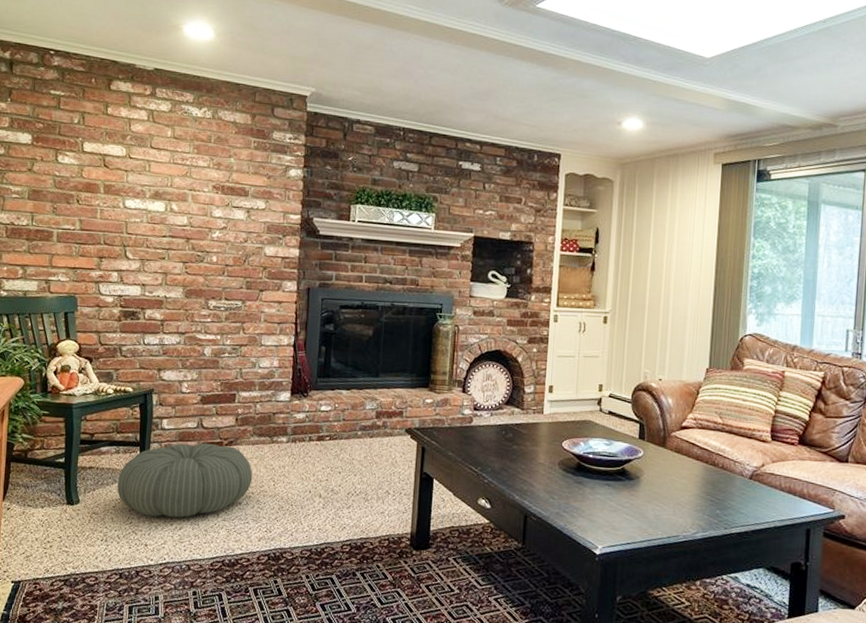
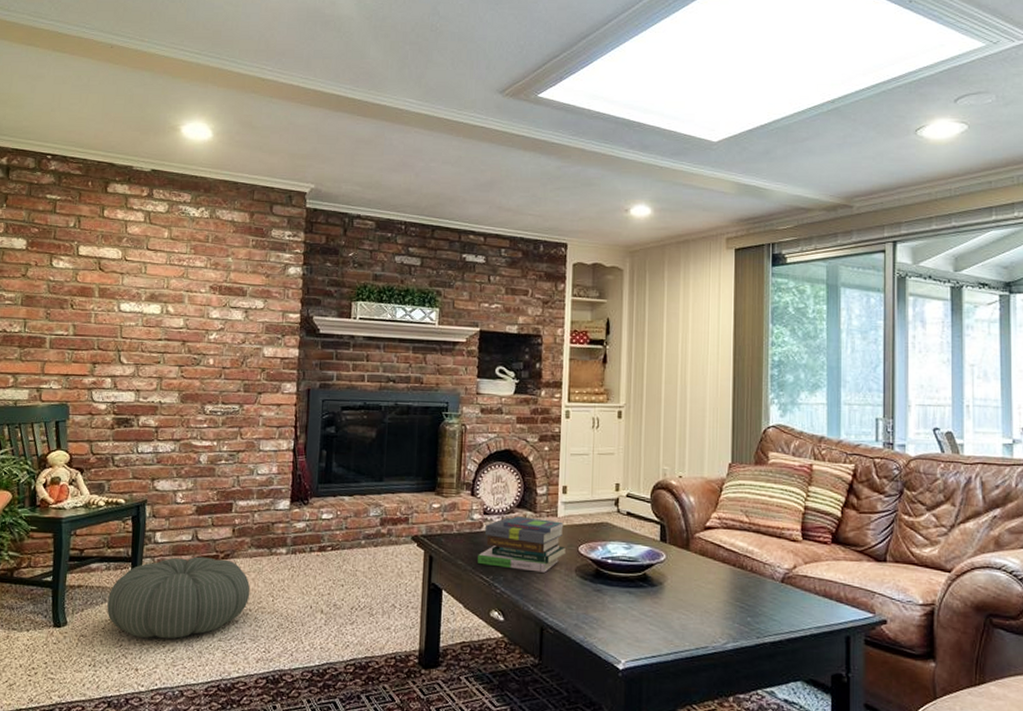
books: none [467,413,550,465] -> present [478,516,566,573]

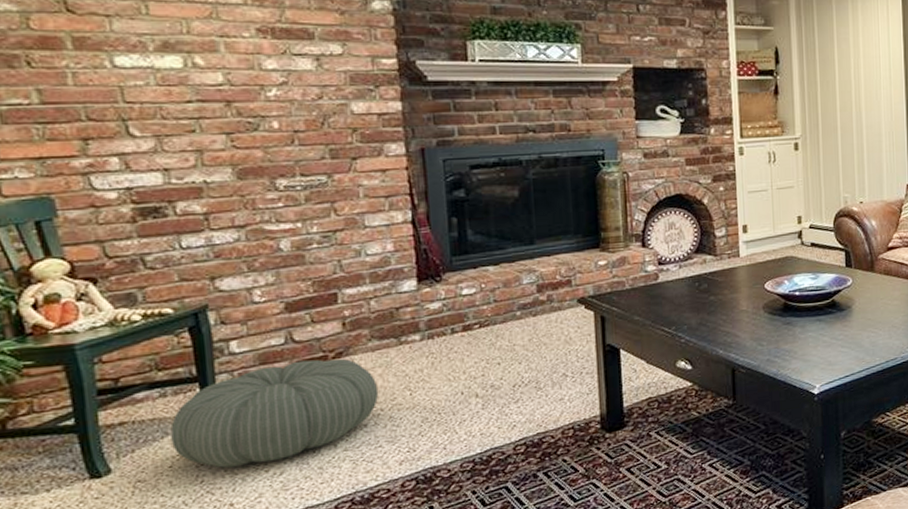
books: present [478,516,566,573] -> none [656,261,751,317]

